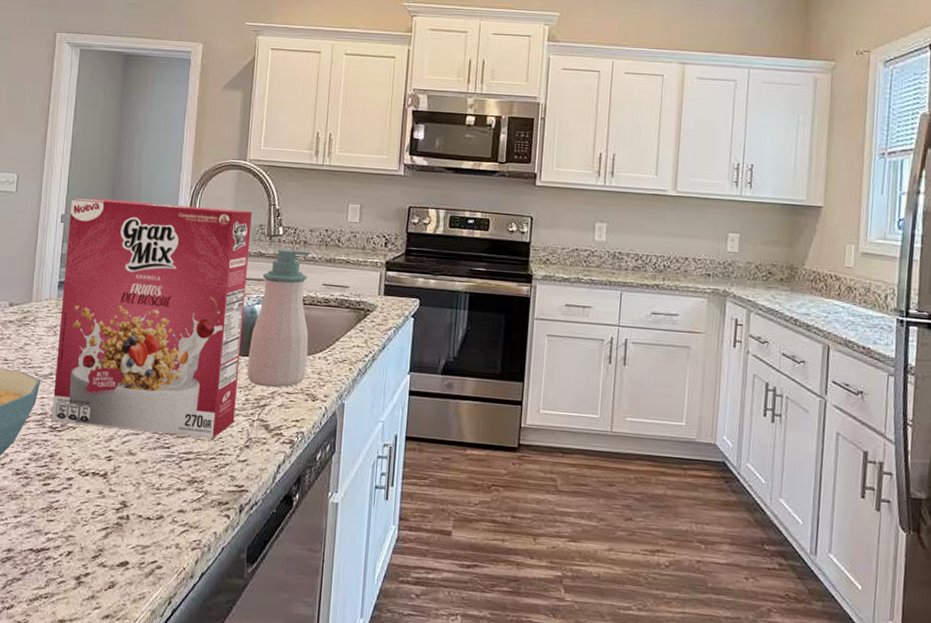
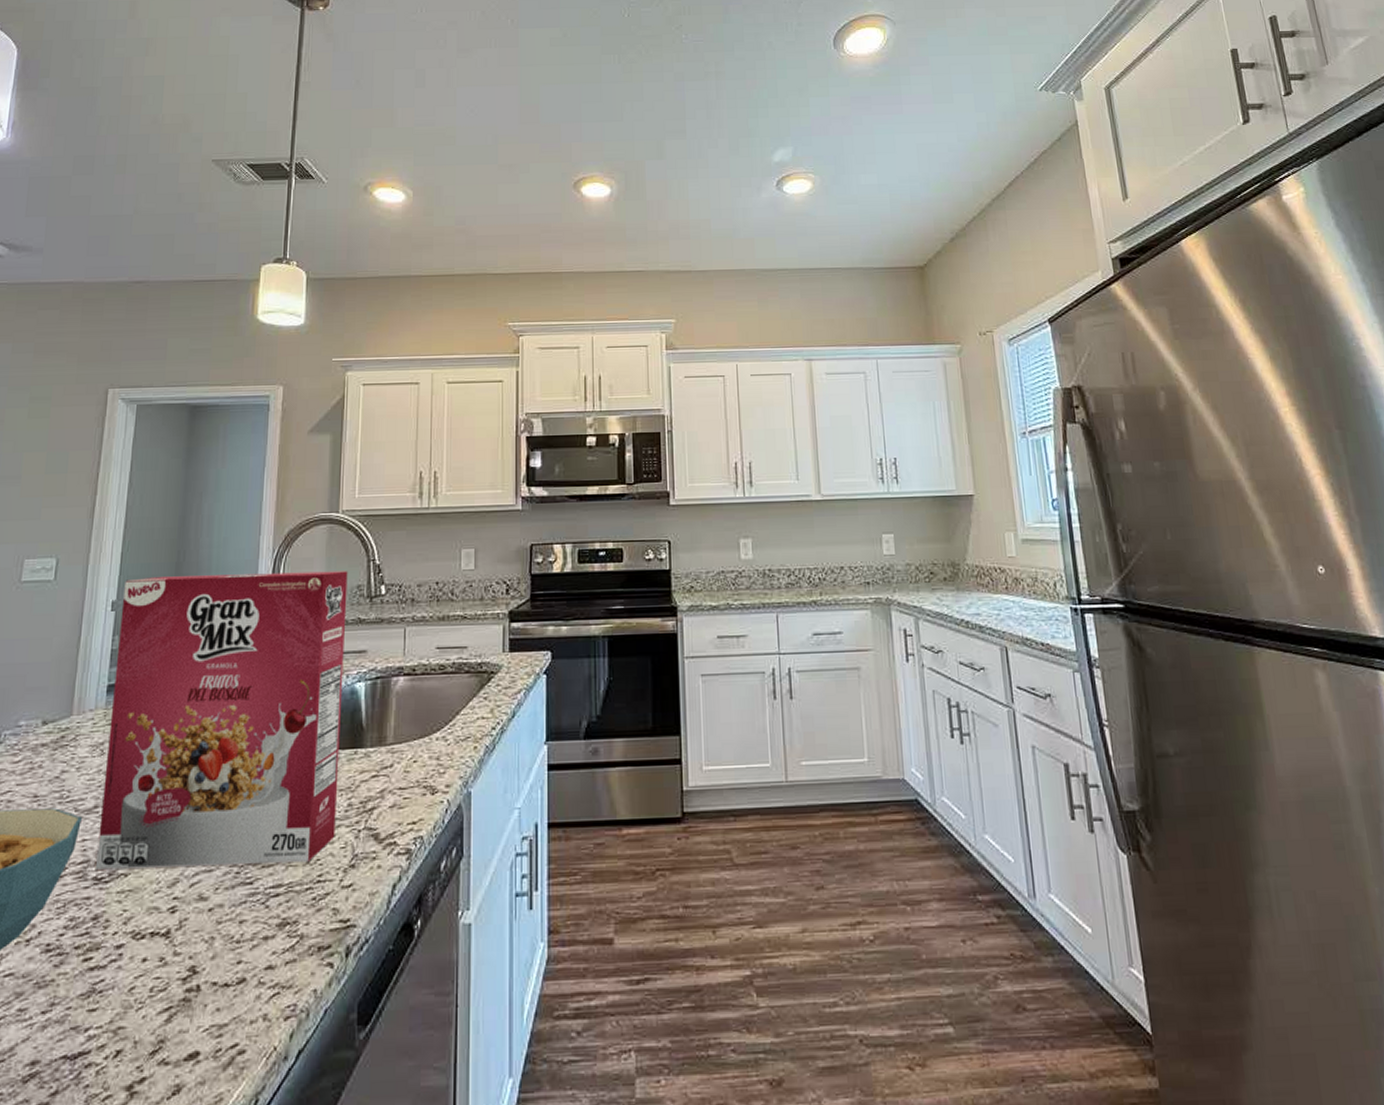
soap bottle: present [247,249,310,388] -> none [349,610,423,785]

